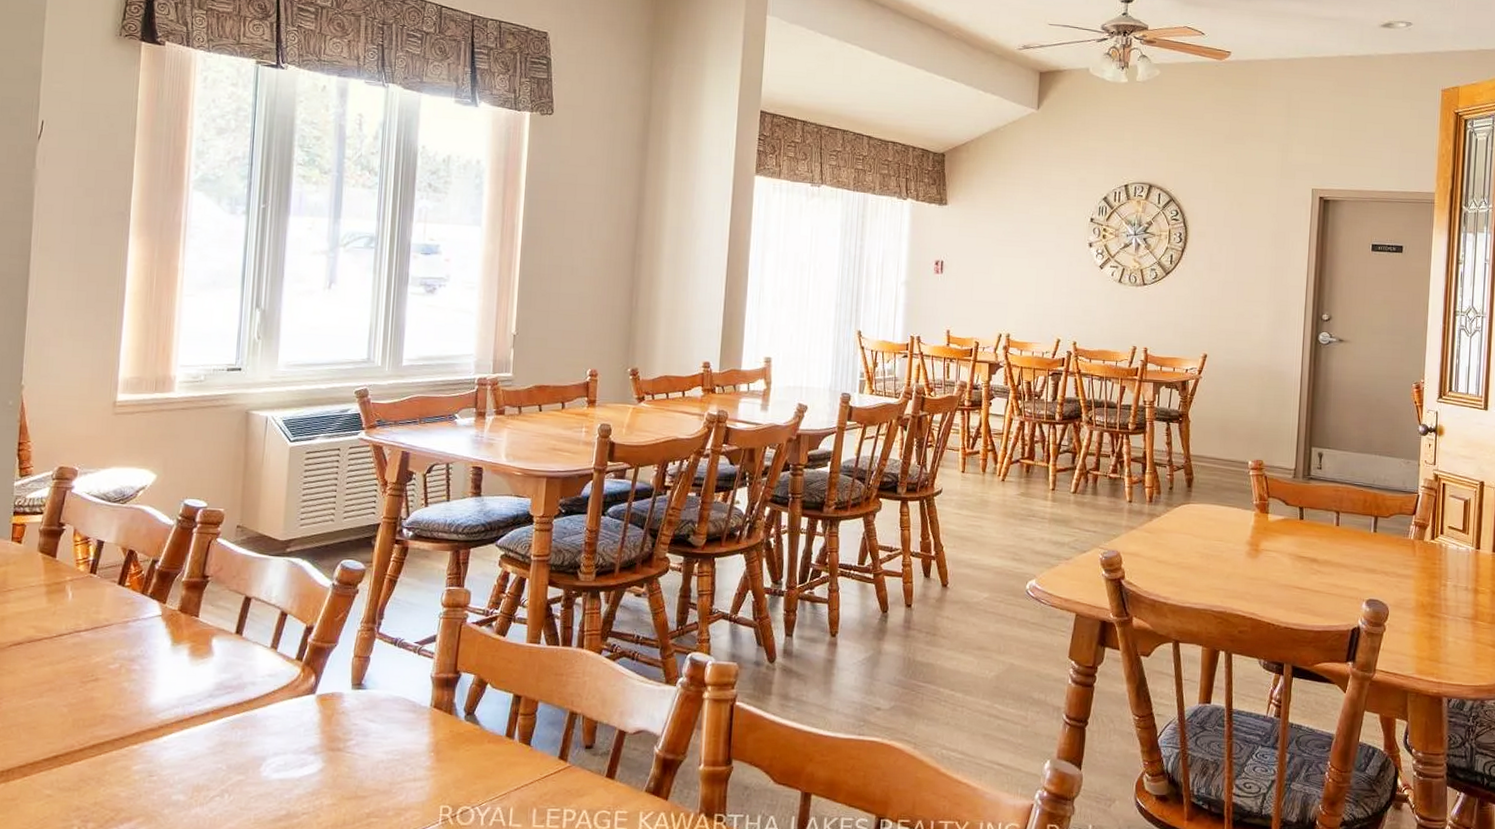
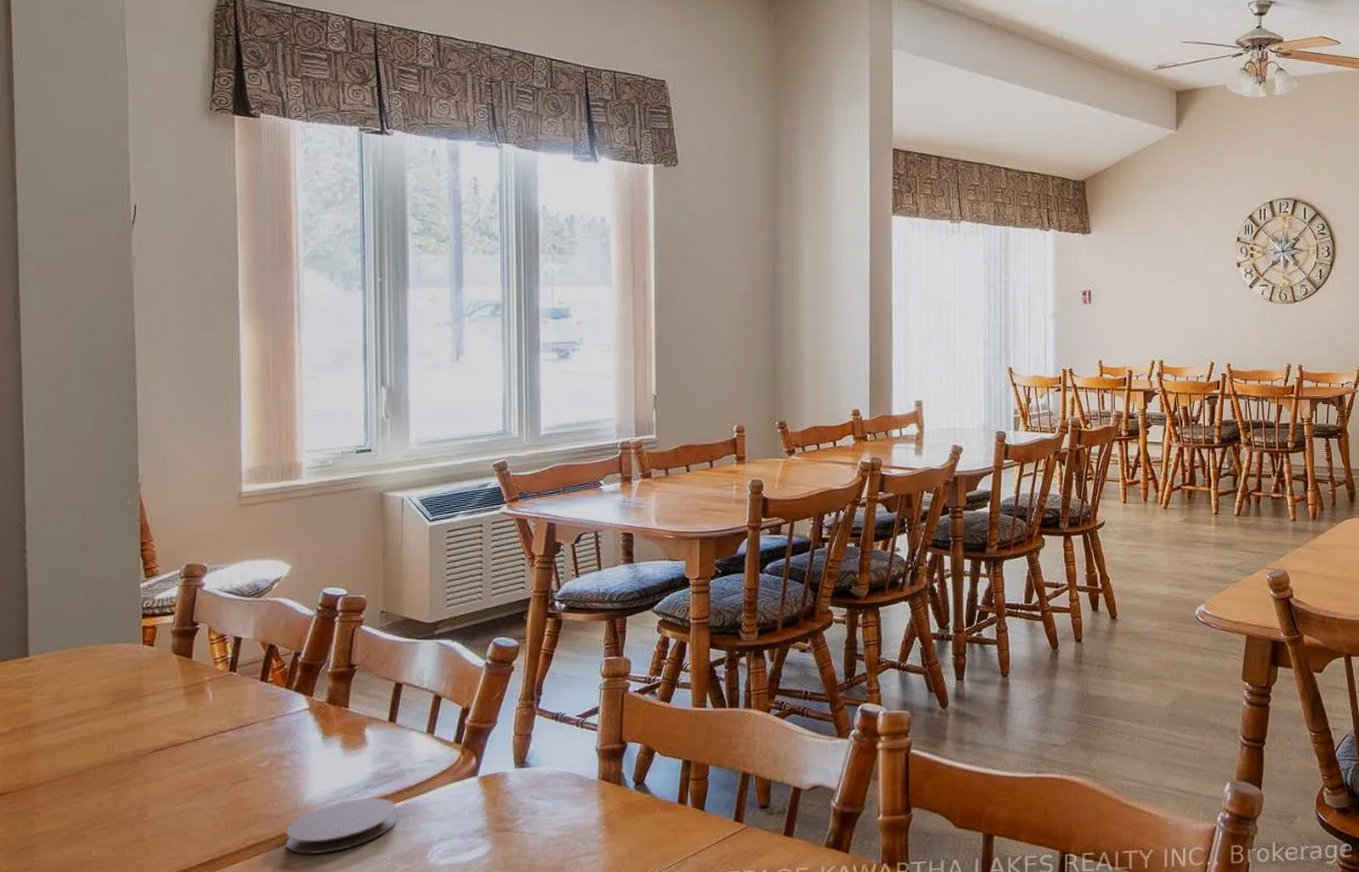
coaster: none [128,706,235,759] -> present [285,797,397,855]

